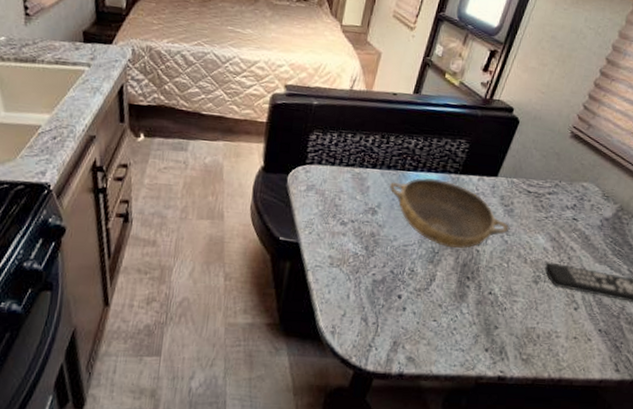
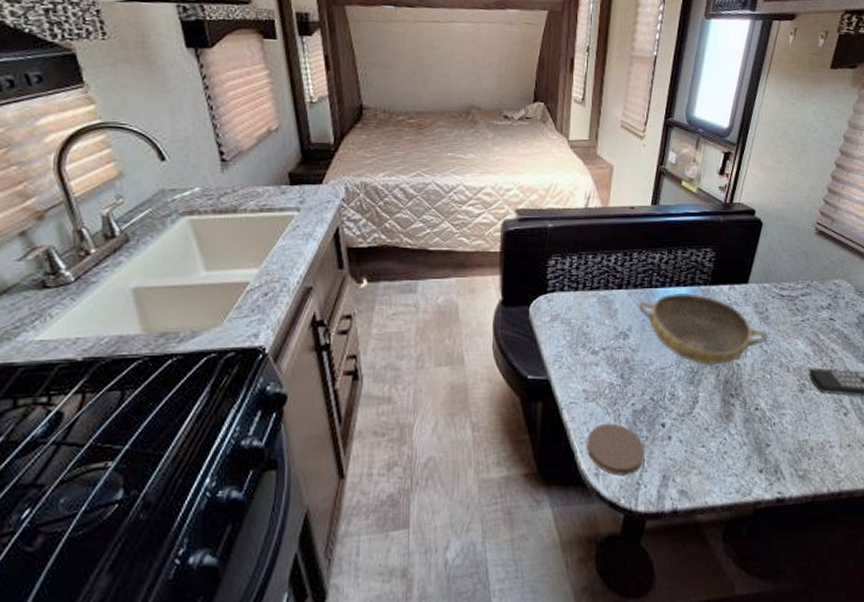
coaster: none [326,288,380,337] -> present [587,423,645,476]

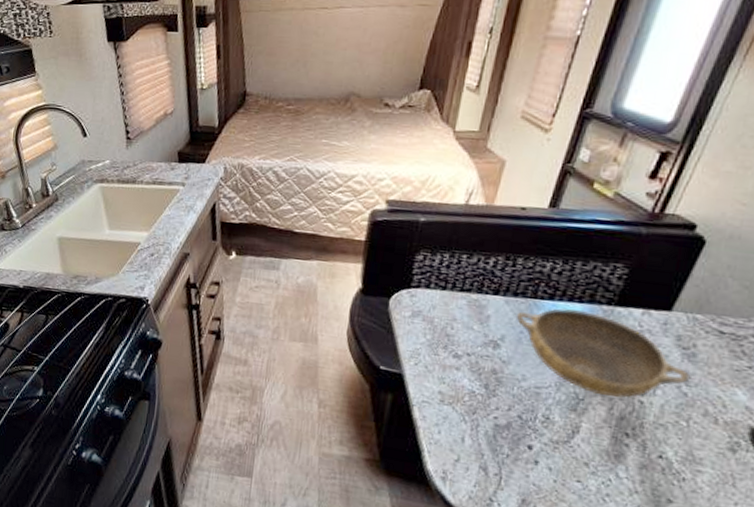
coaster: present [587,423,645,476] -> none [435,430,504,489]

